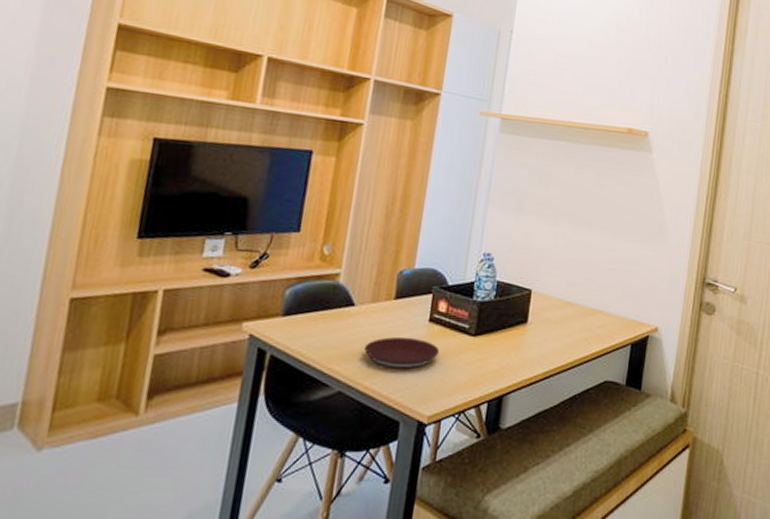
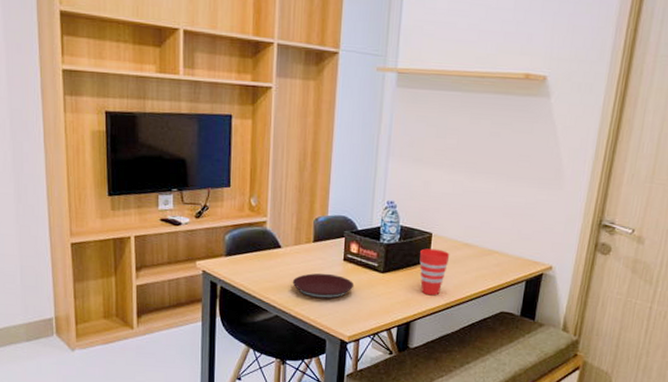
cup: none [516,307,551,363] -> present [419,248,450,296]

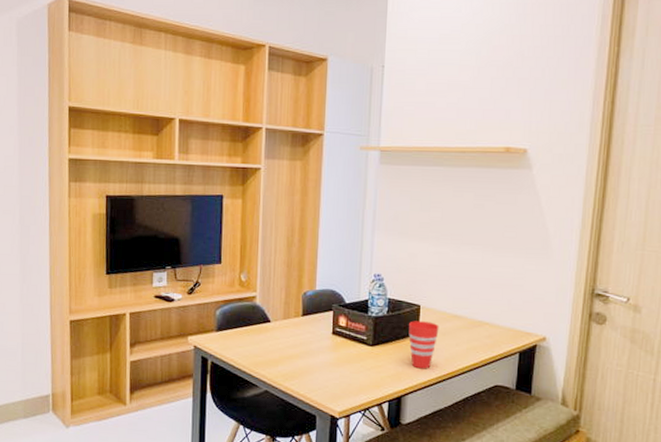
plate: present [292,273,355,299] -> none [281,347,344,374]

